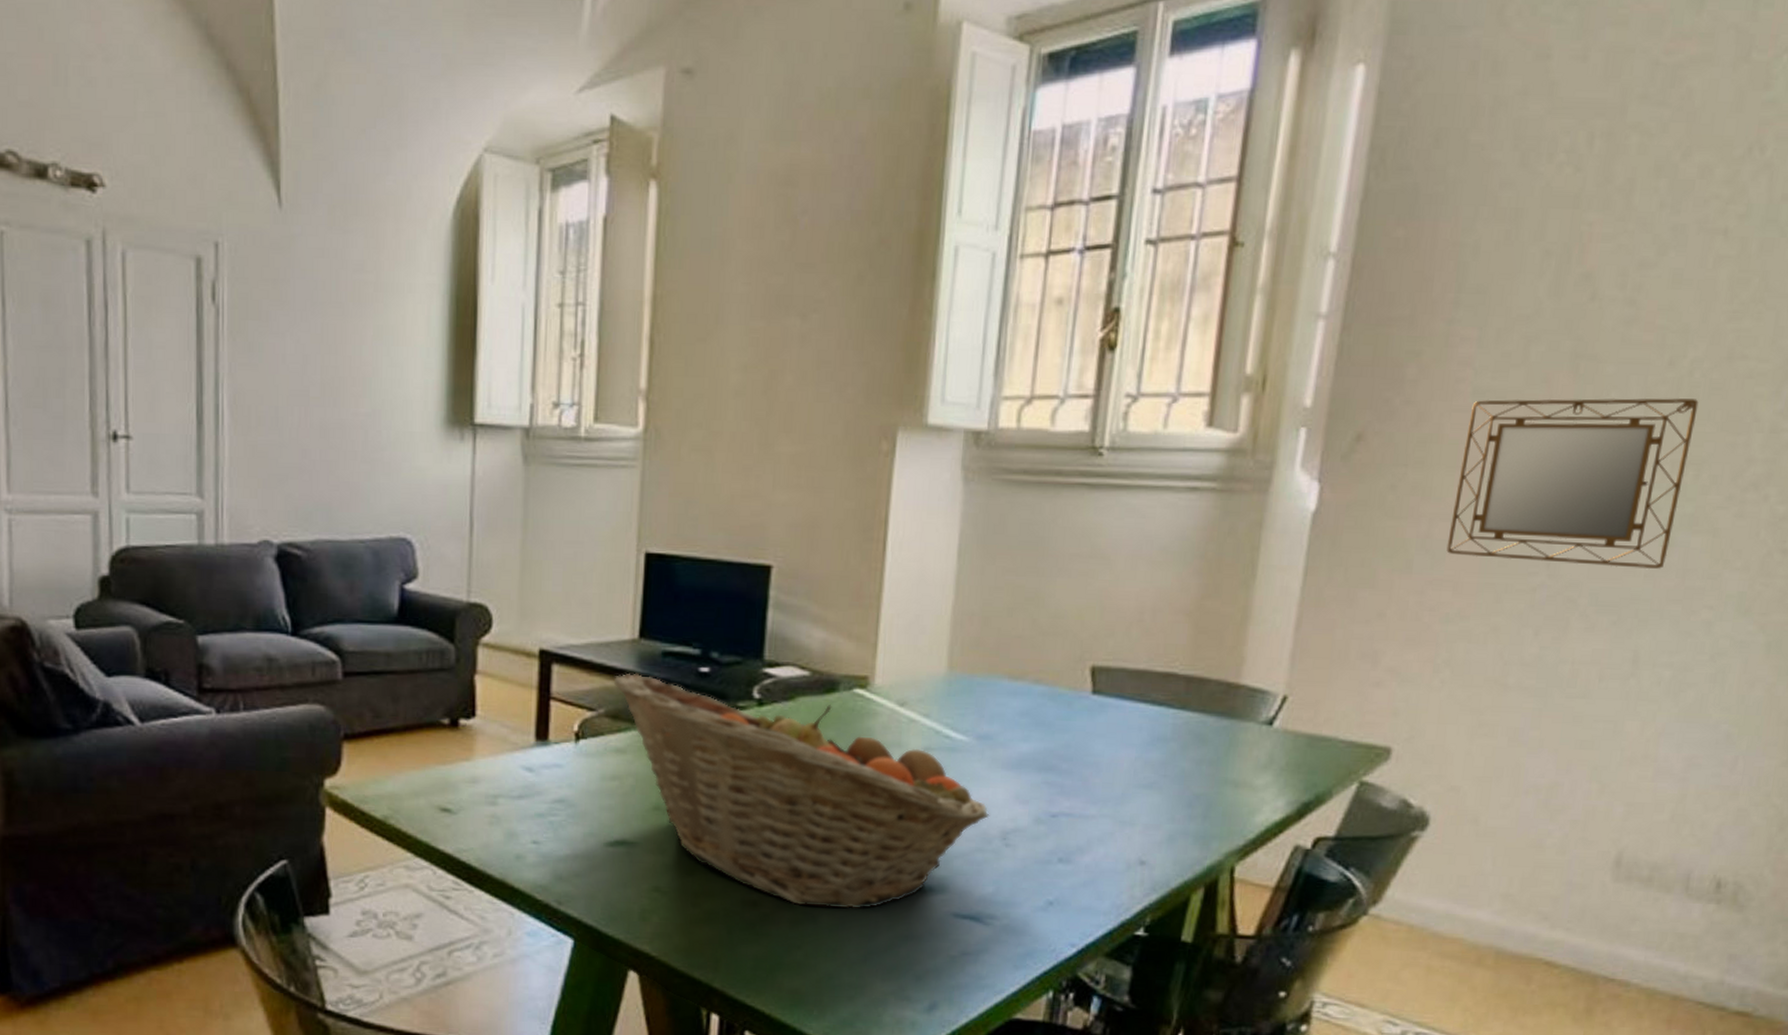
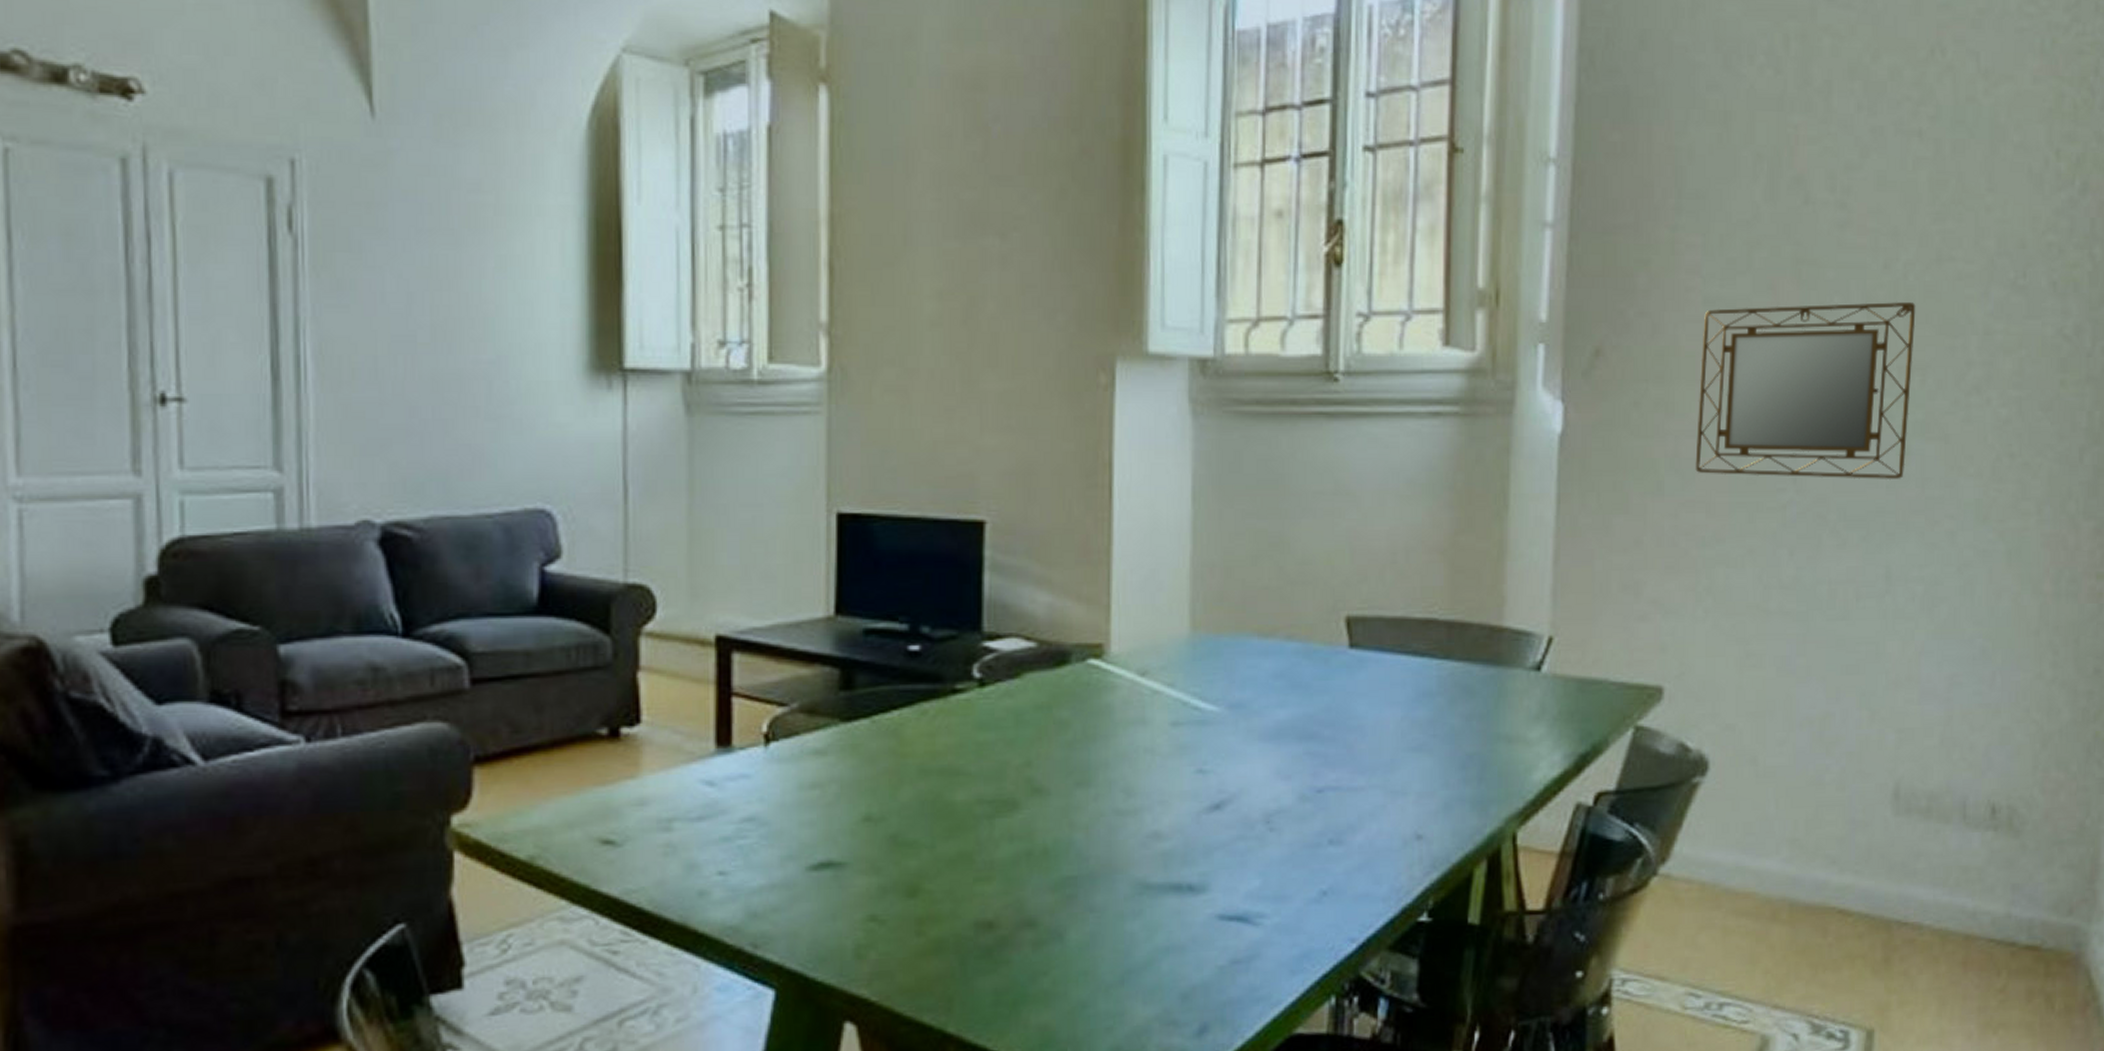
fruit basket: present [613,672,990,909] -> none [807,657,1250,923]

